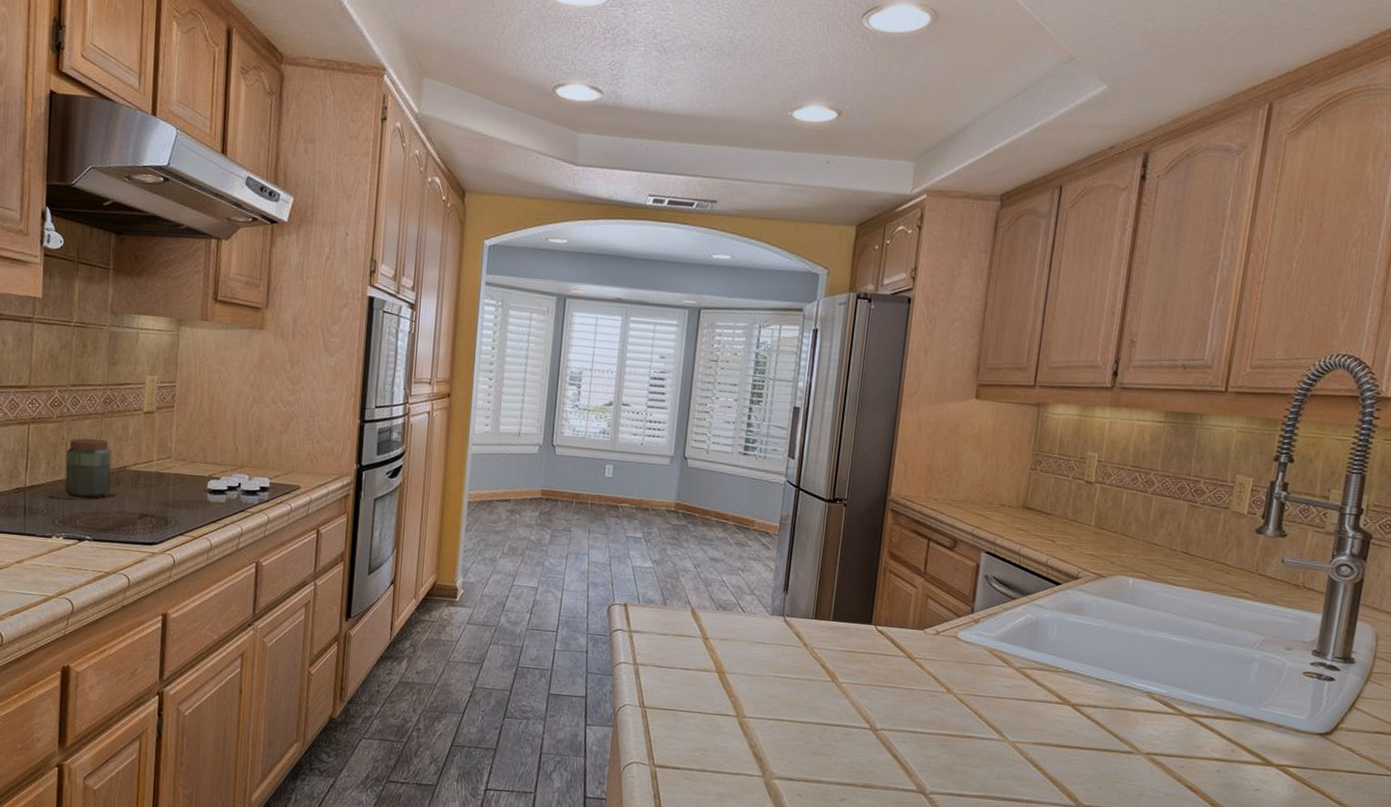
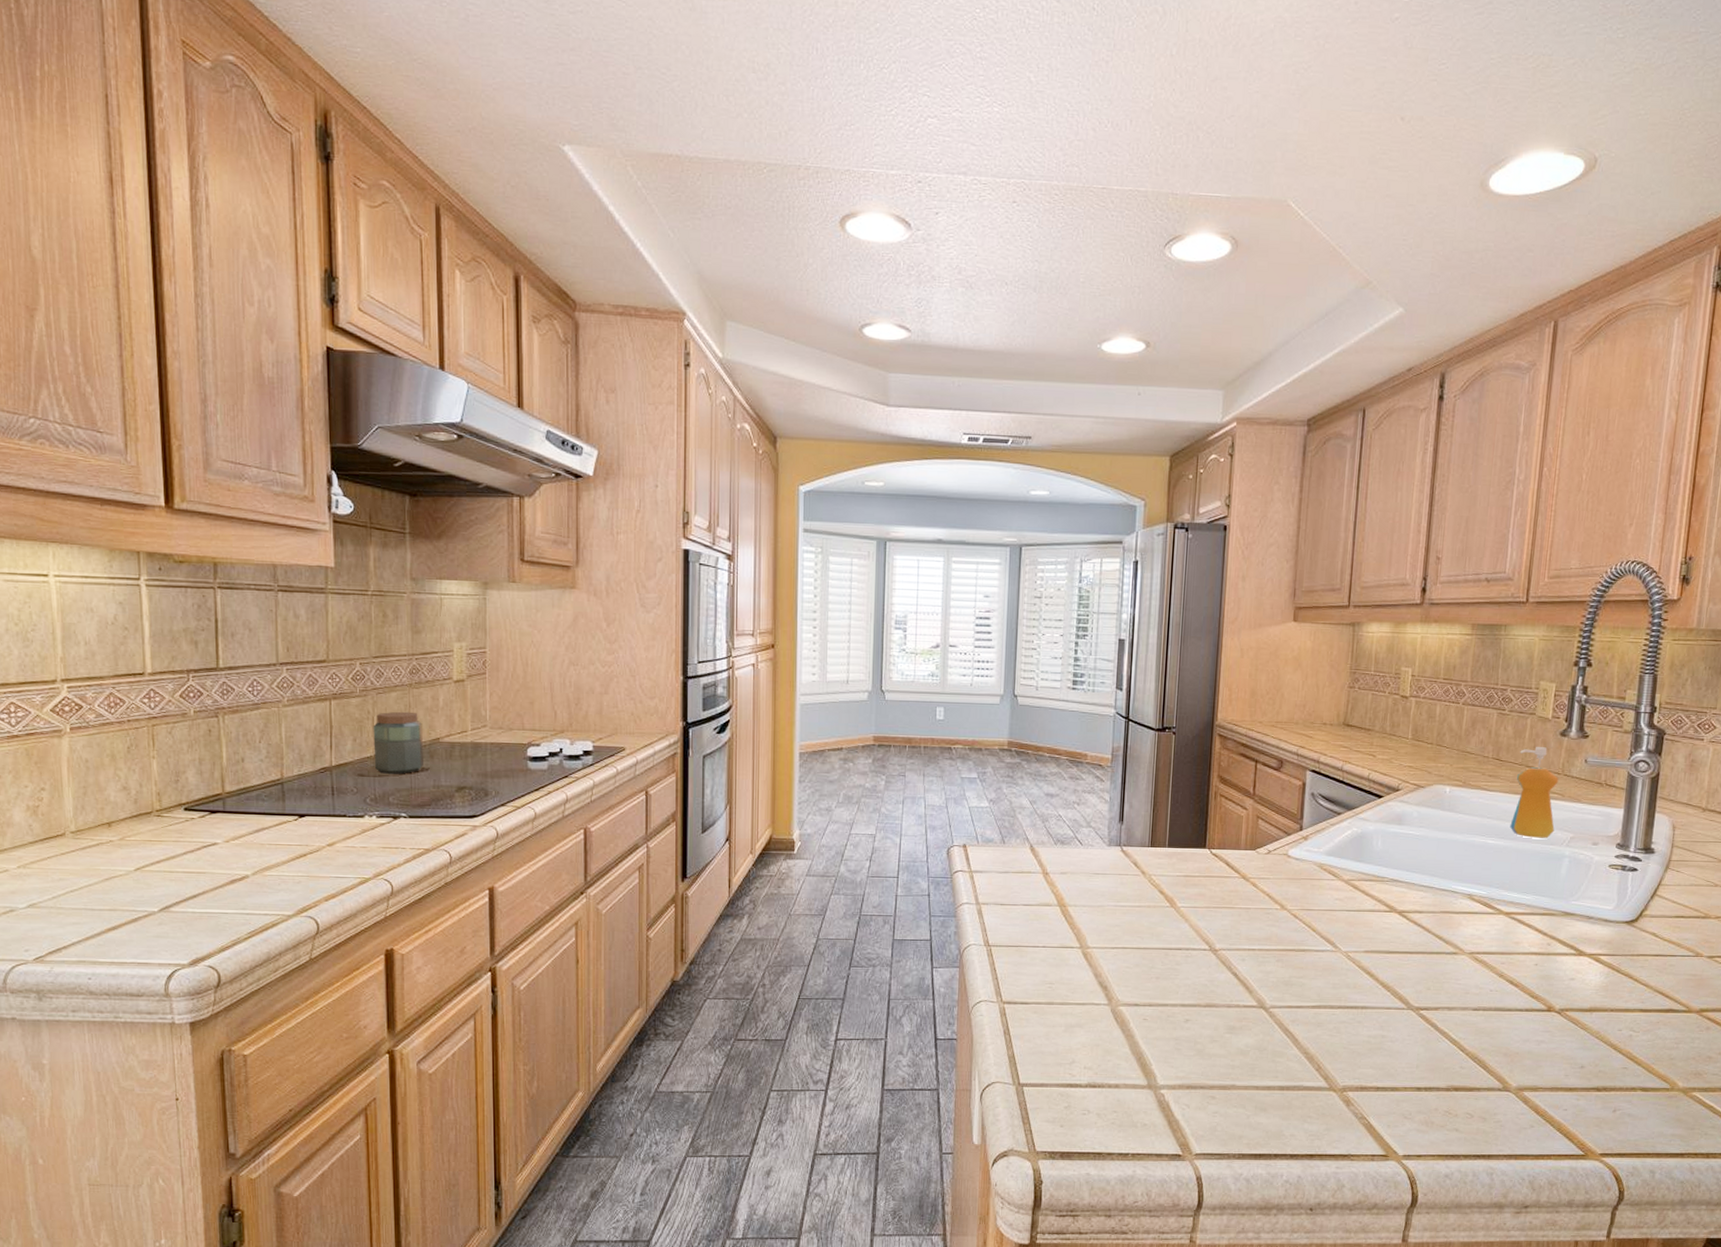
soap dispenser: none [1196,543,1252,639] -> present [1510,747,1559,838]

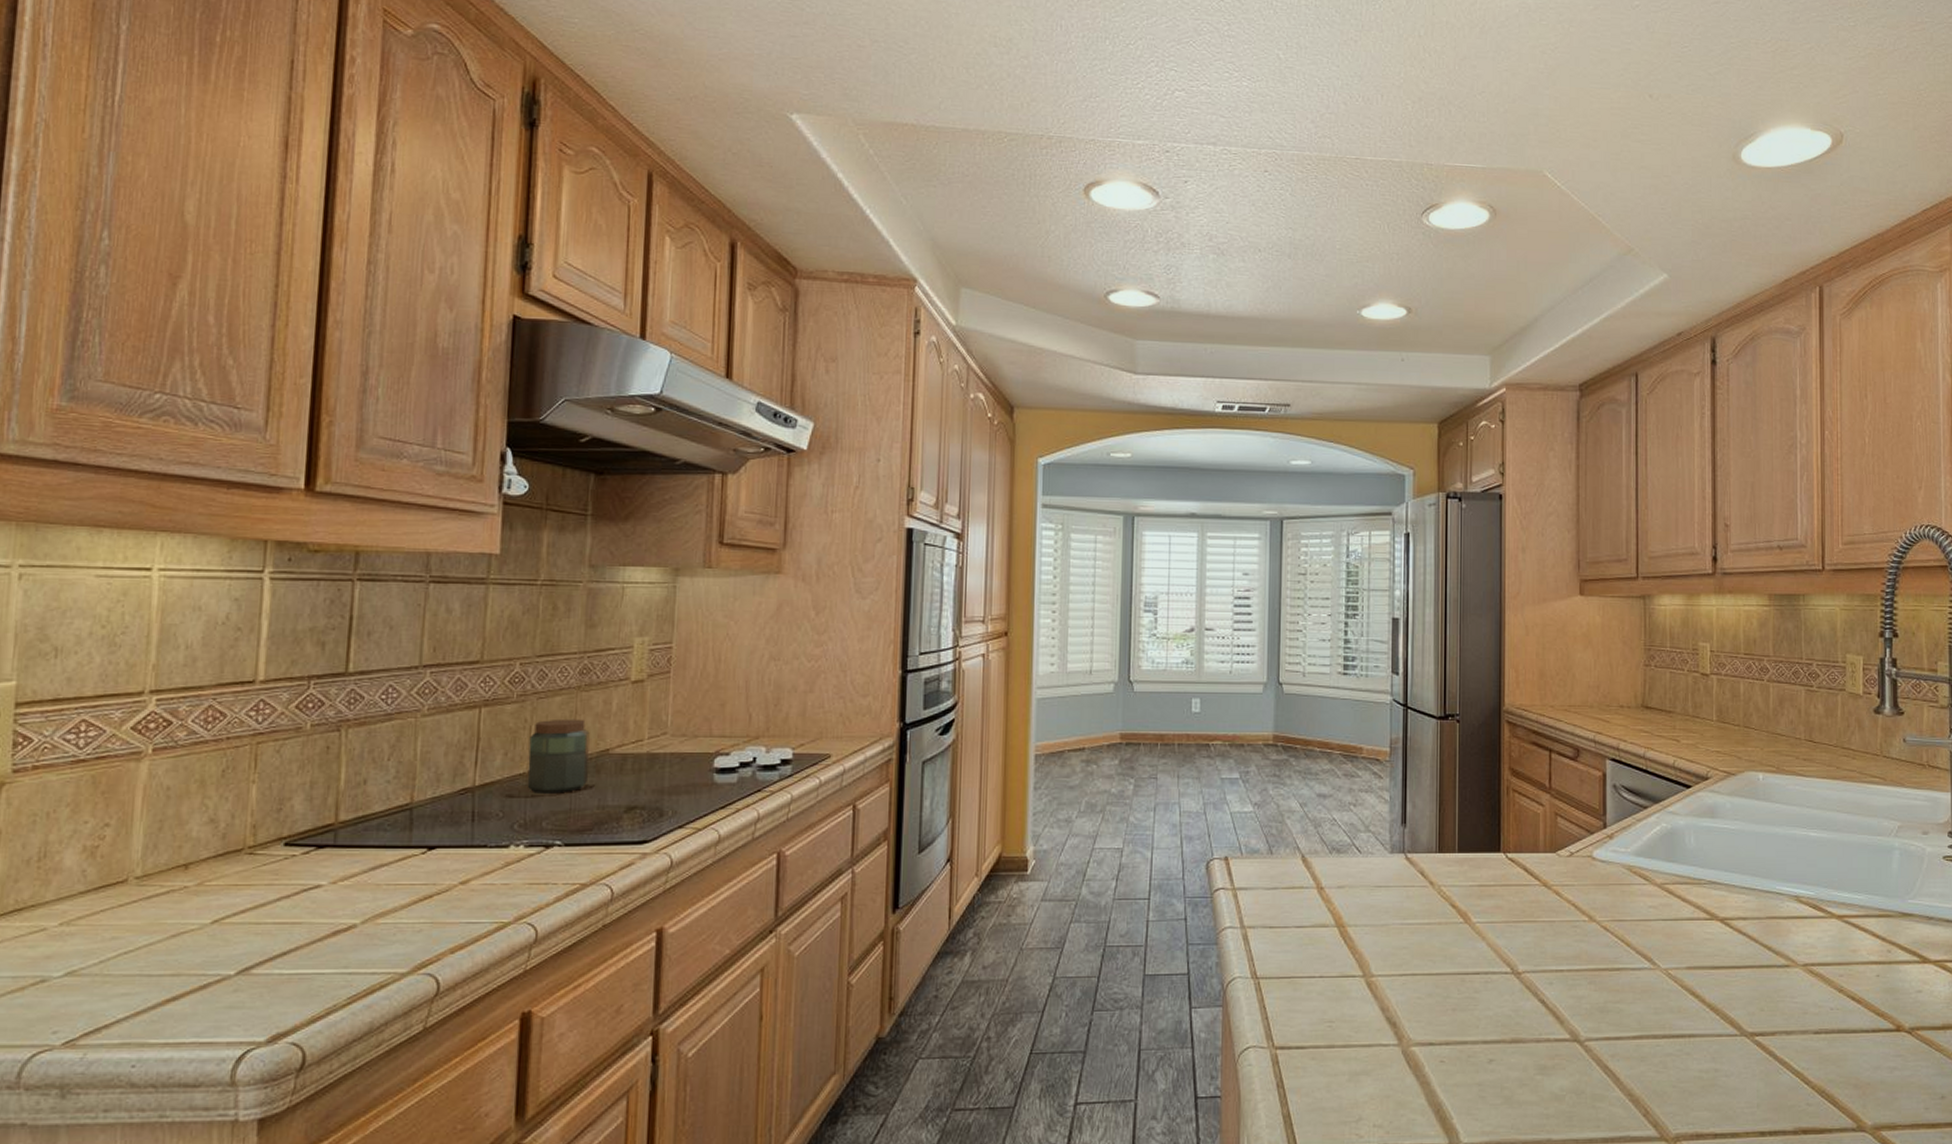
soap dispenser: present [1510,747,1559,838] -> none [1832,726,1880,828]

